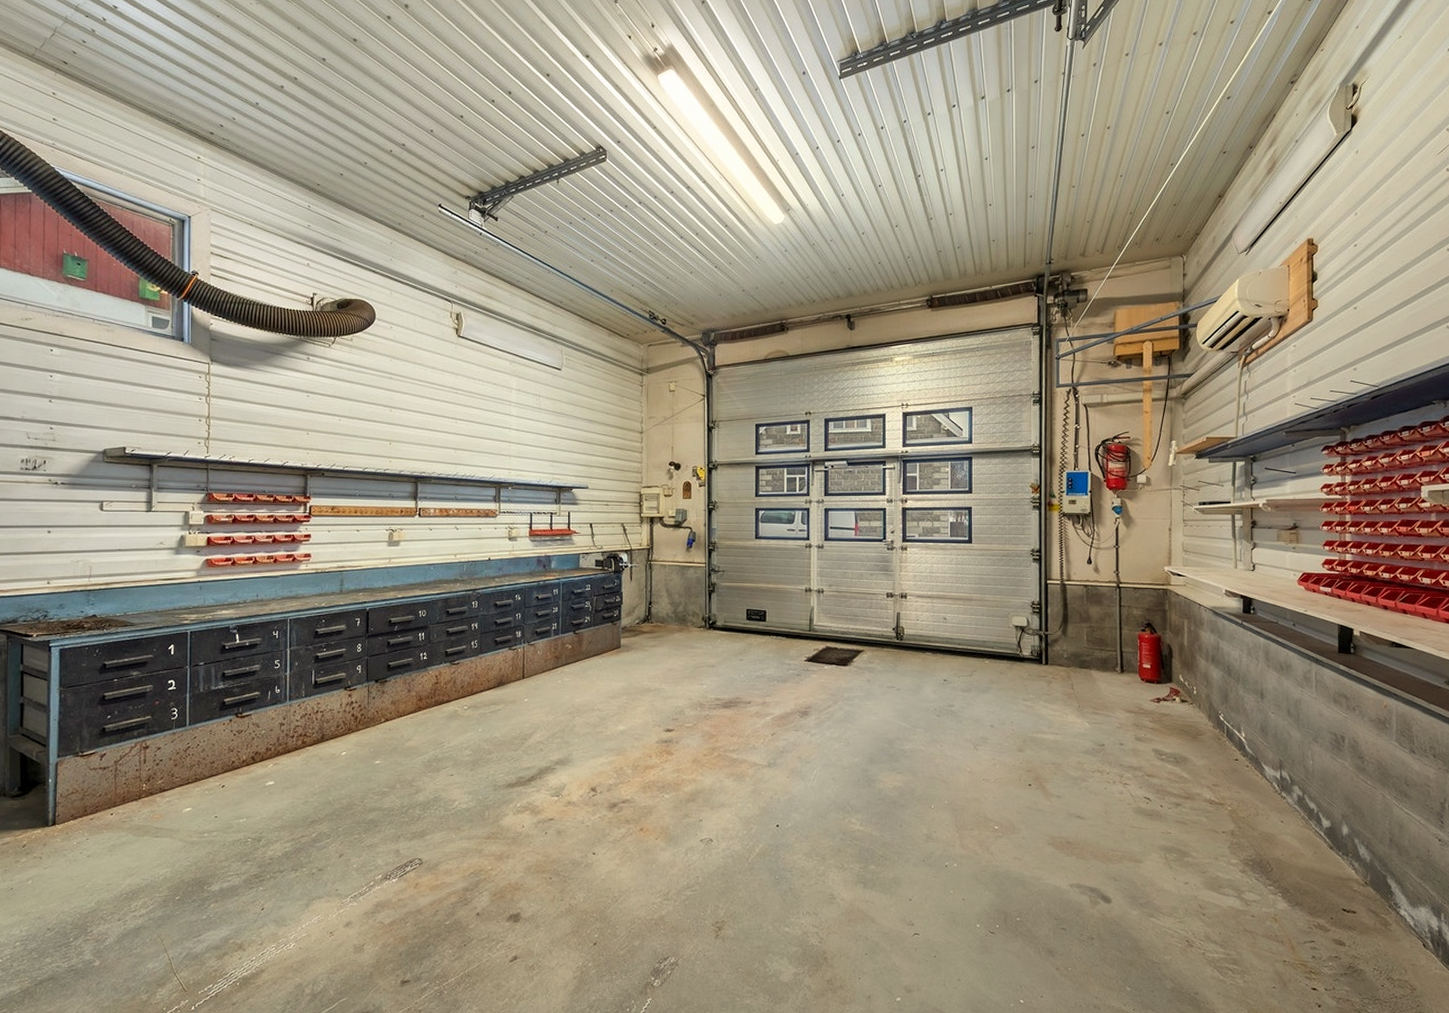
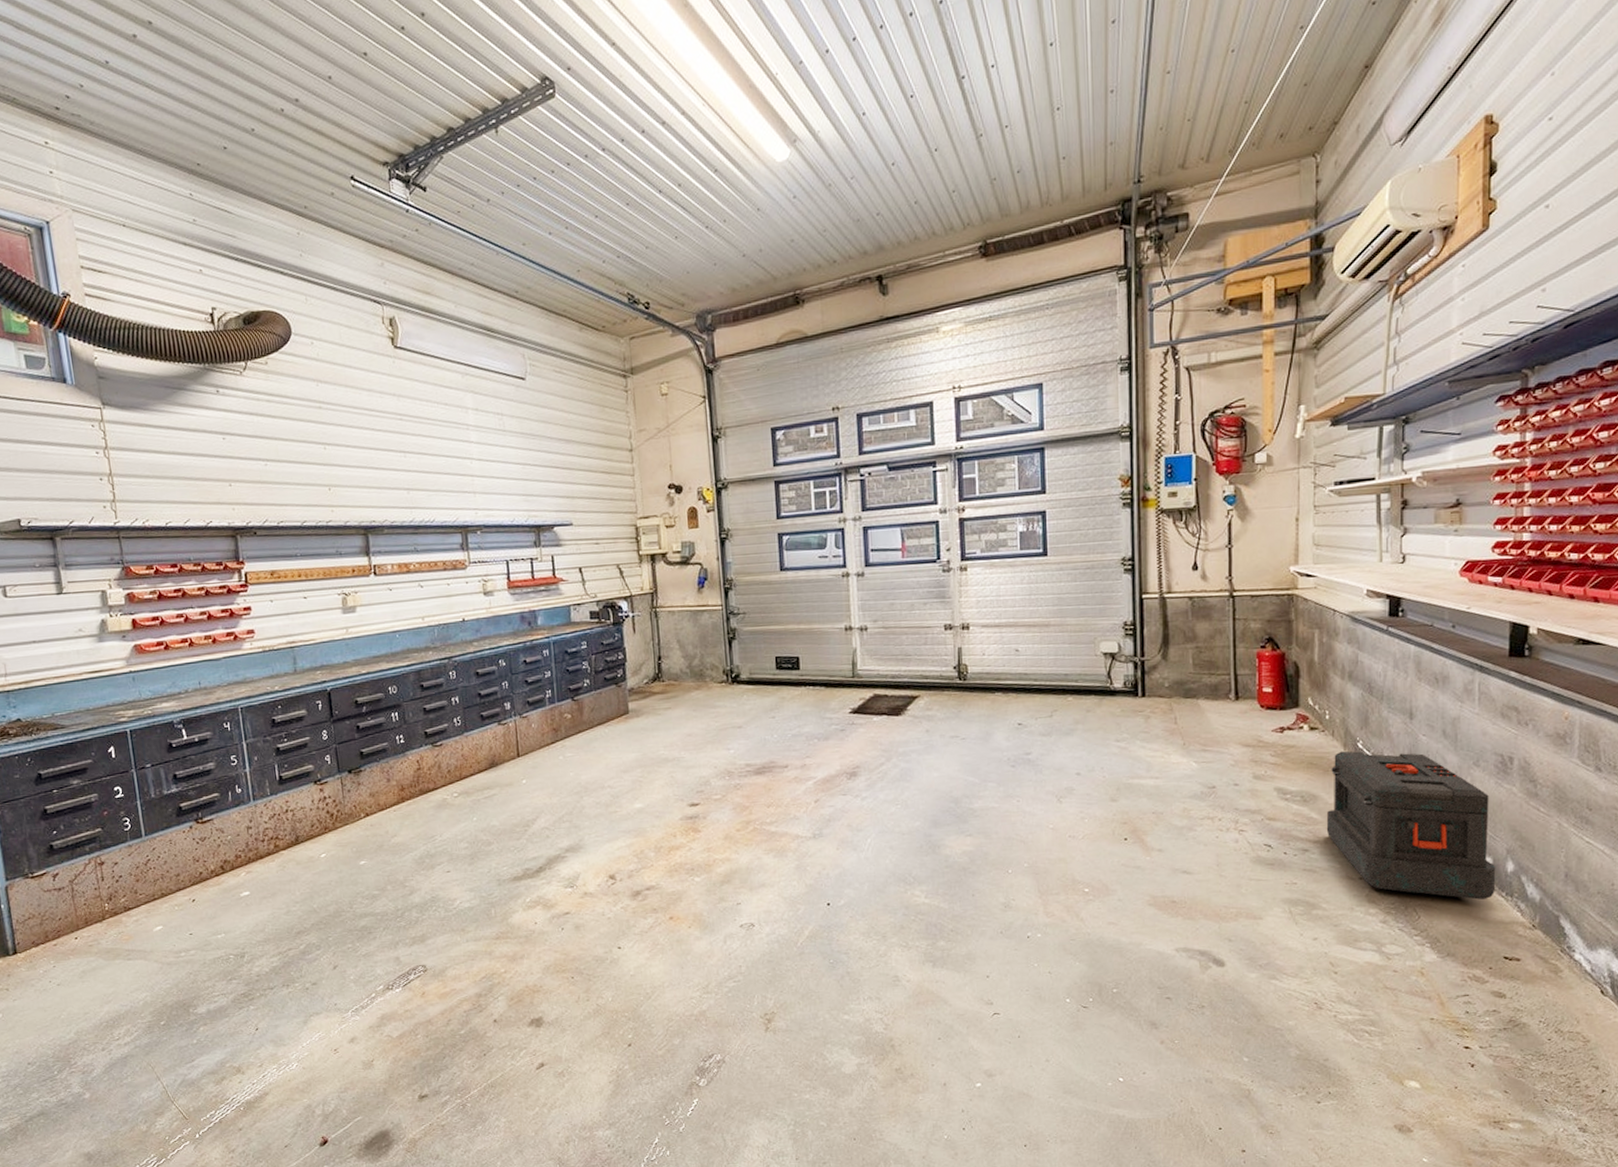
toolbox: none [1195,721,1334,857] -> present [1326,751,1496,900]

